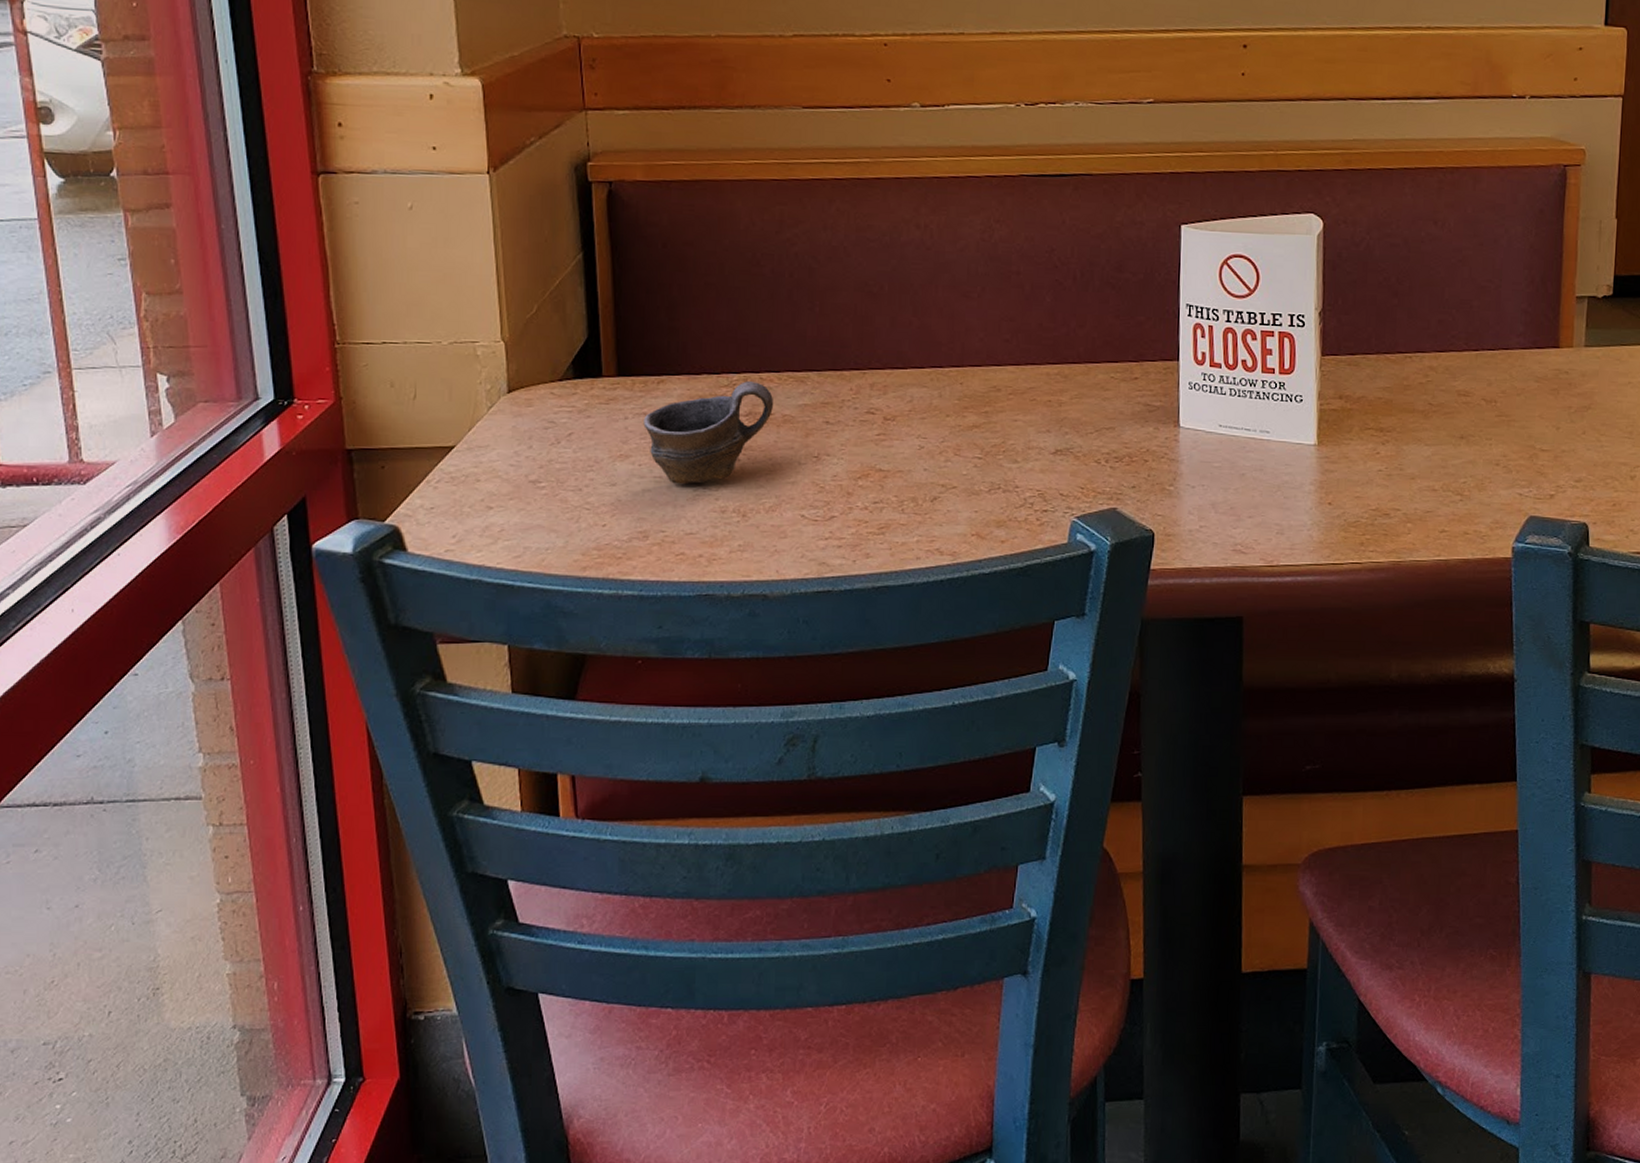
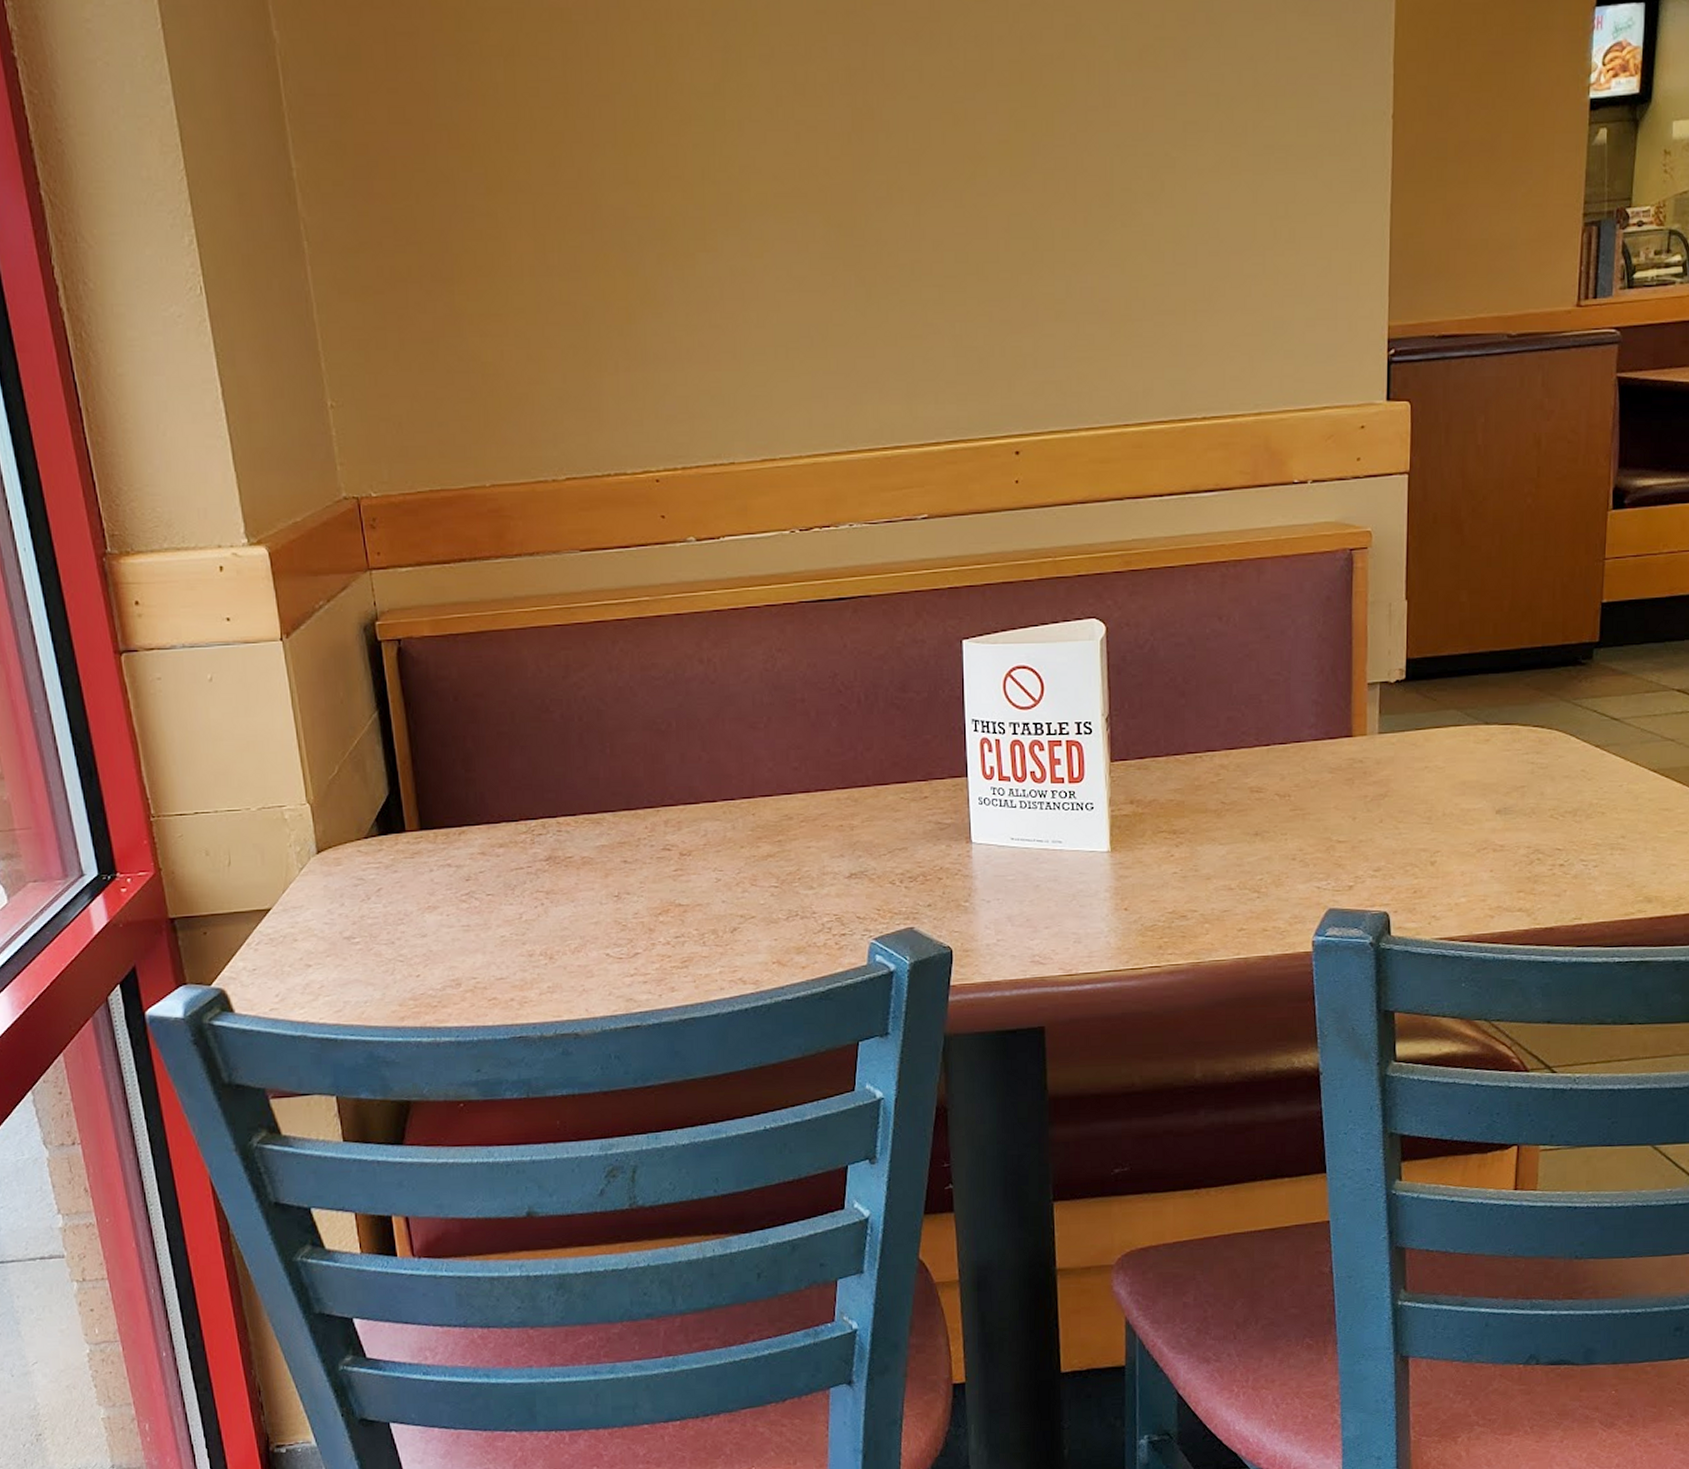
cup: present [643,381,774,485] -> none [448,826,573,932]

